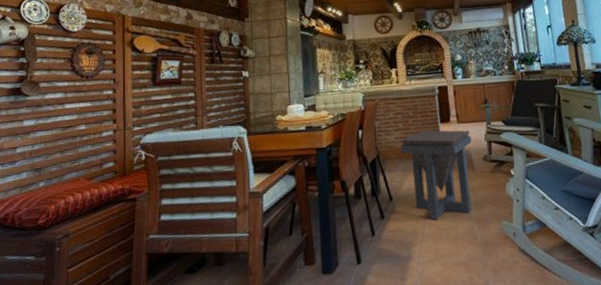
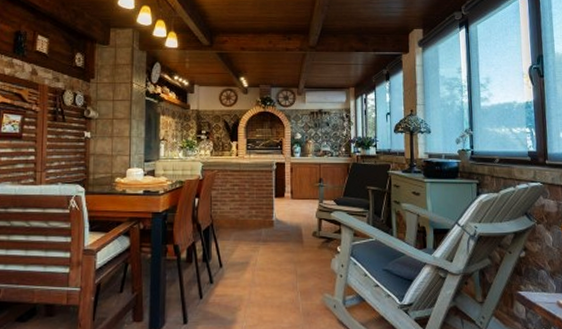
side table: present [400,130,472,221] -> none [235,203,303,289]

